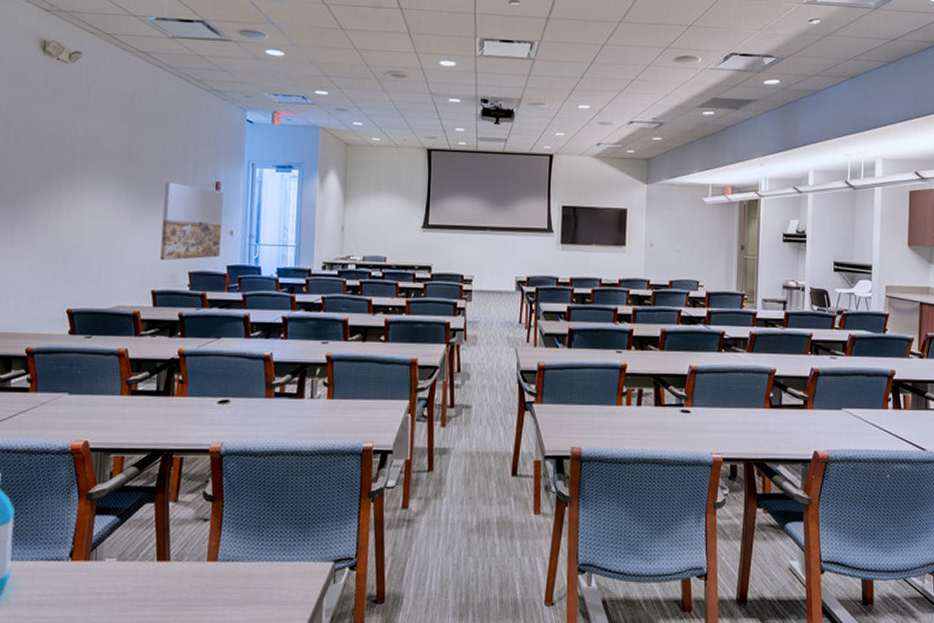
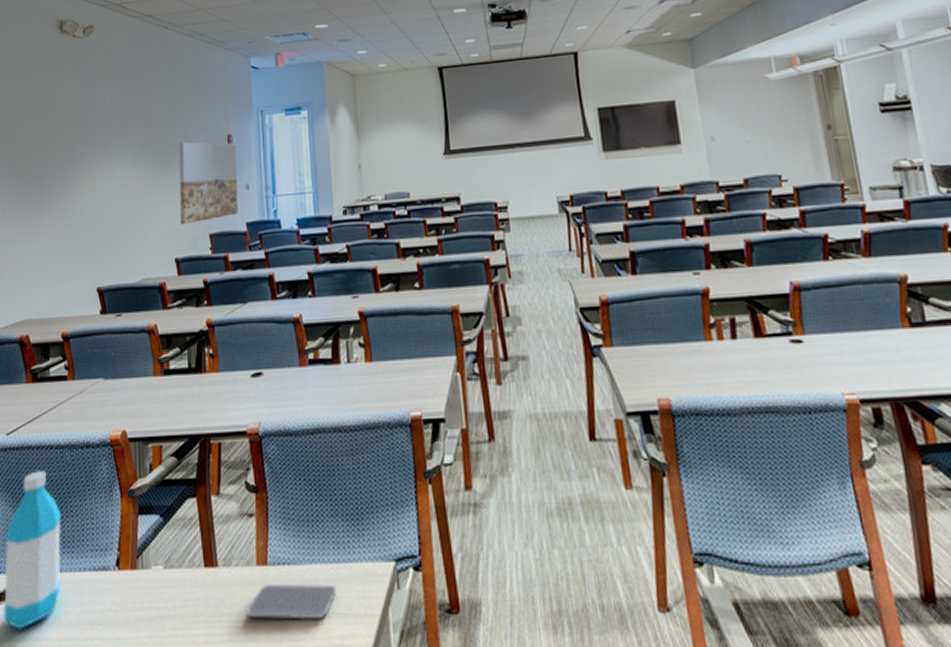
smartphone: none [195,576,280,606] -> present [247,583,337,620]

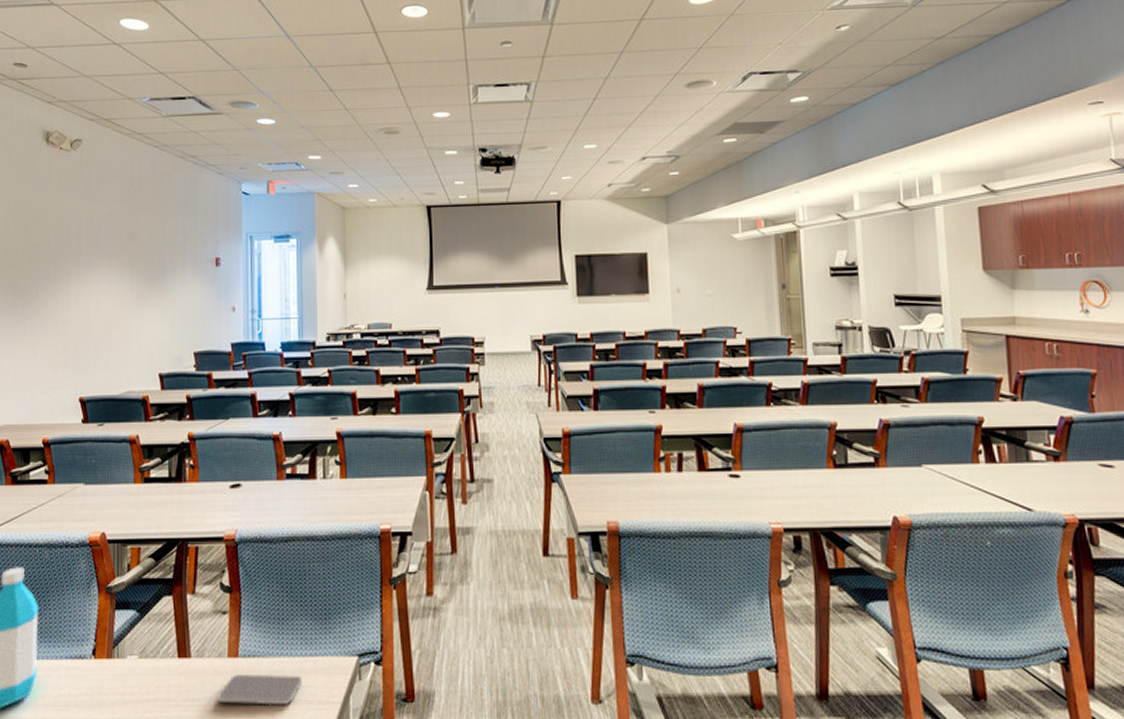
wall art: present [179,141,238,225] -> none [165,261,224,342]

